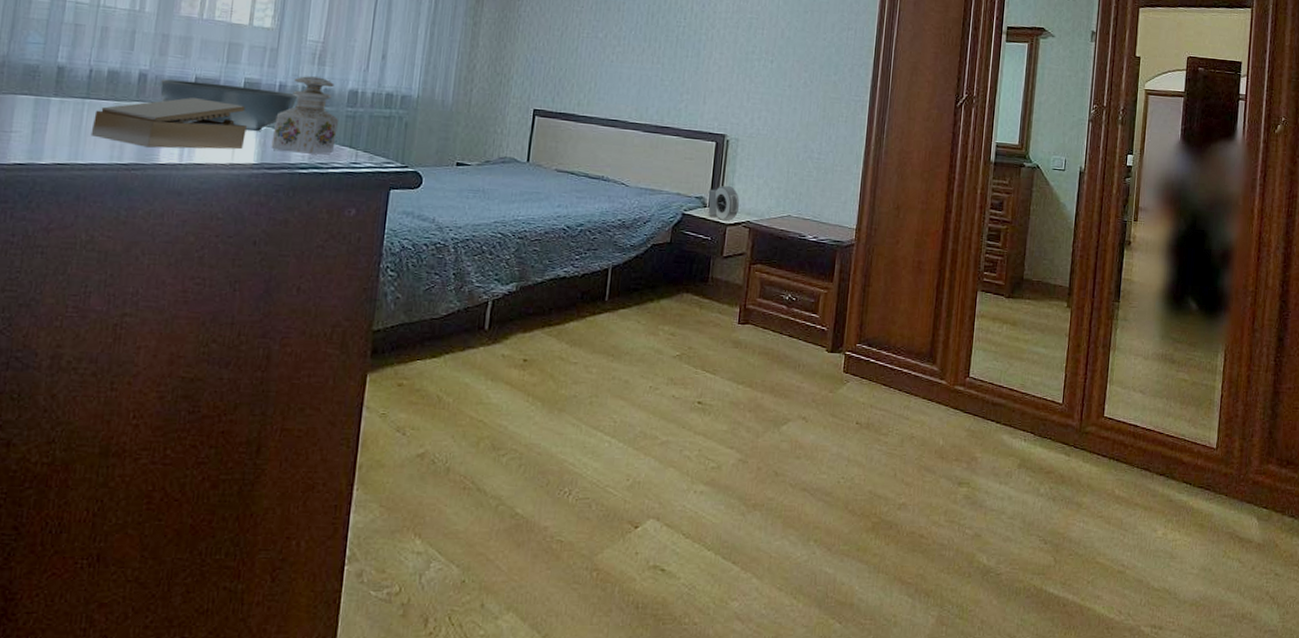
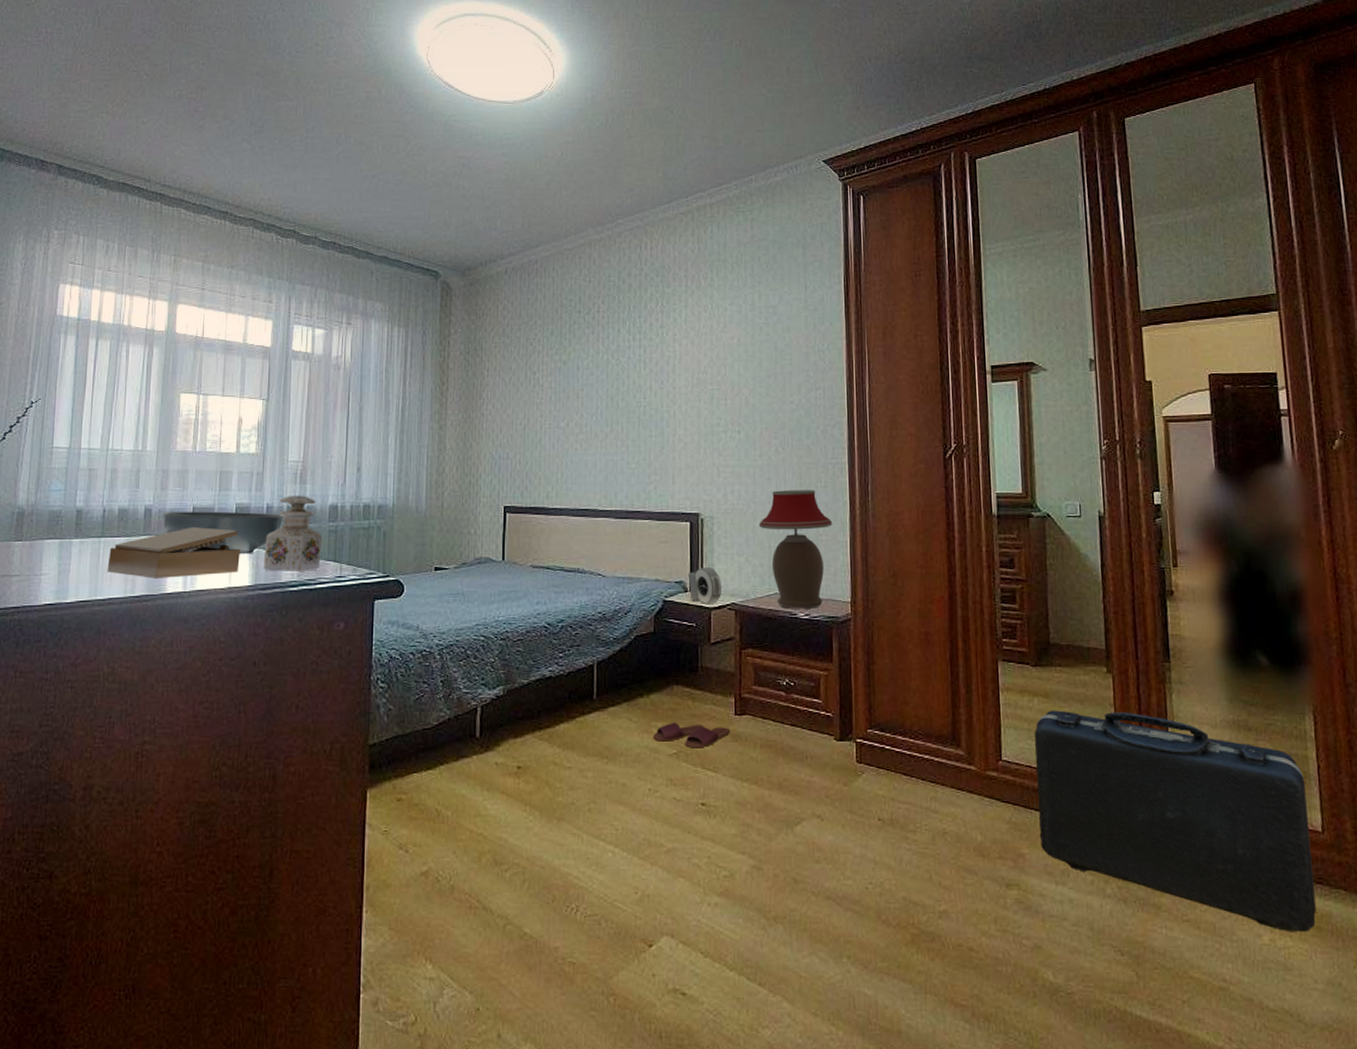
slippers: none [658,327,733,352] -> present [652,722,731,748]
table lamp: none [780,120,849,232] -> present [758,490,833,609]
suitcase: none [992,336,1210,528] -> present [1034,710,1316,933]

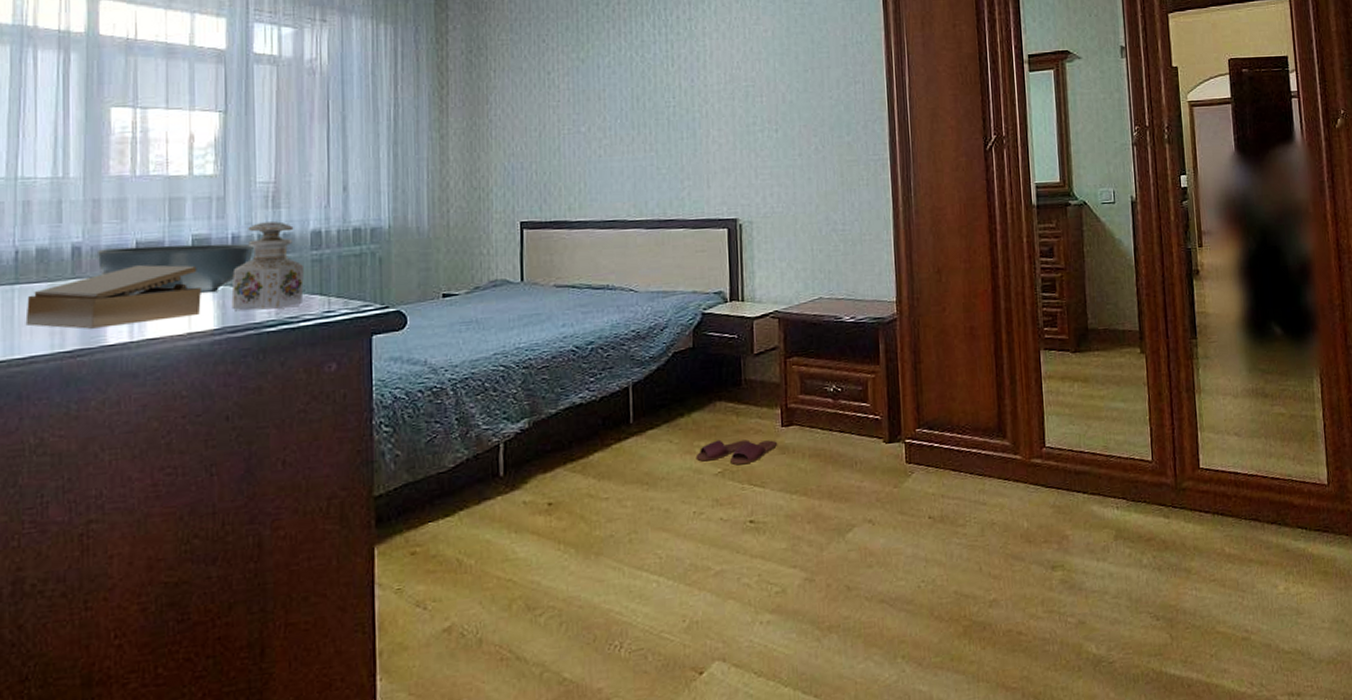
alarm clock: present [688,566,723,604] -> none [727,274,765,314]
table lamp: present [758,490,833,609] -> none [800,188,876,313]
suitcase: present [1034,710,1316,933] -> none [1075,389,1323,580]

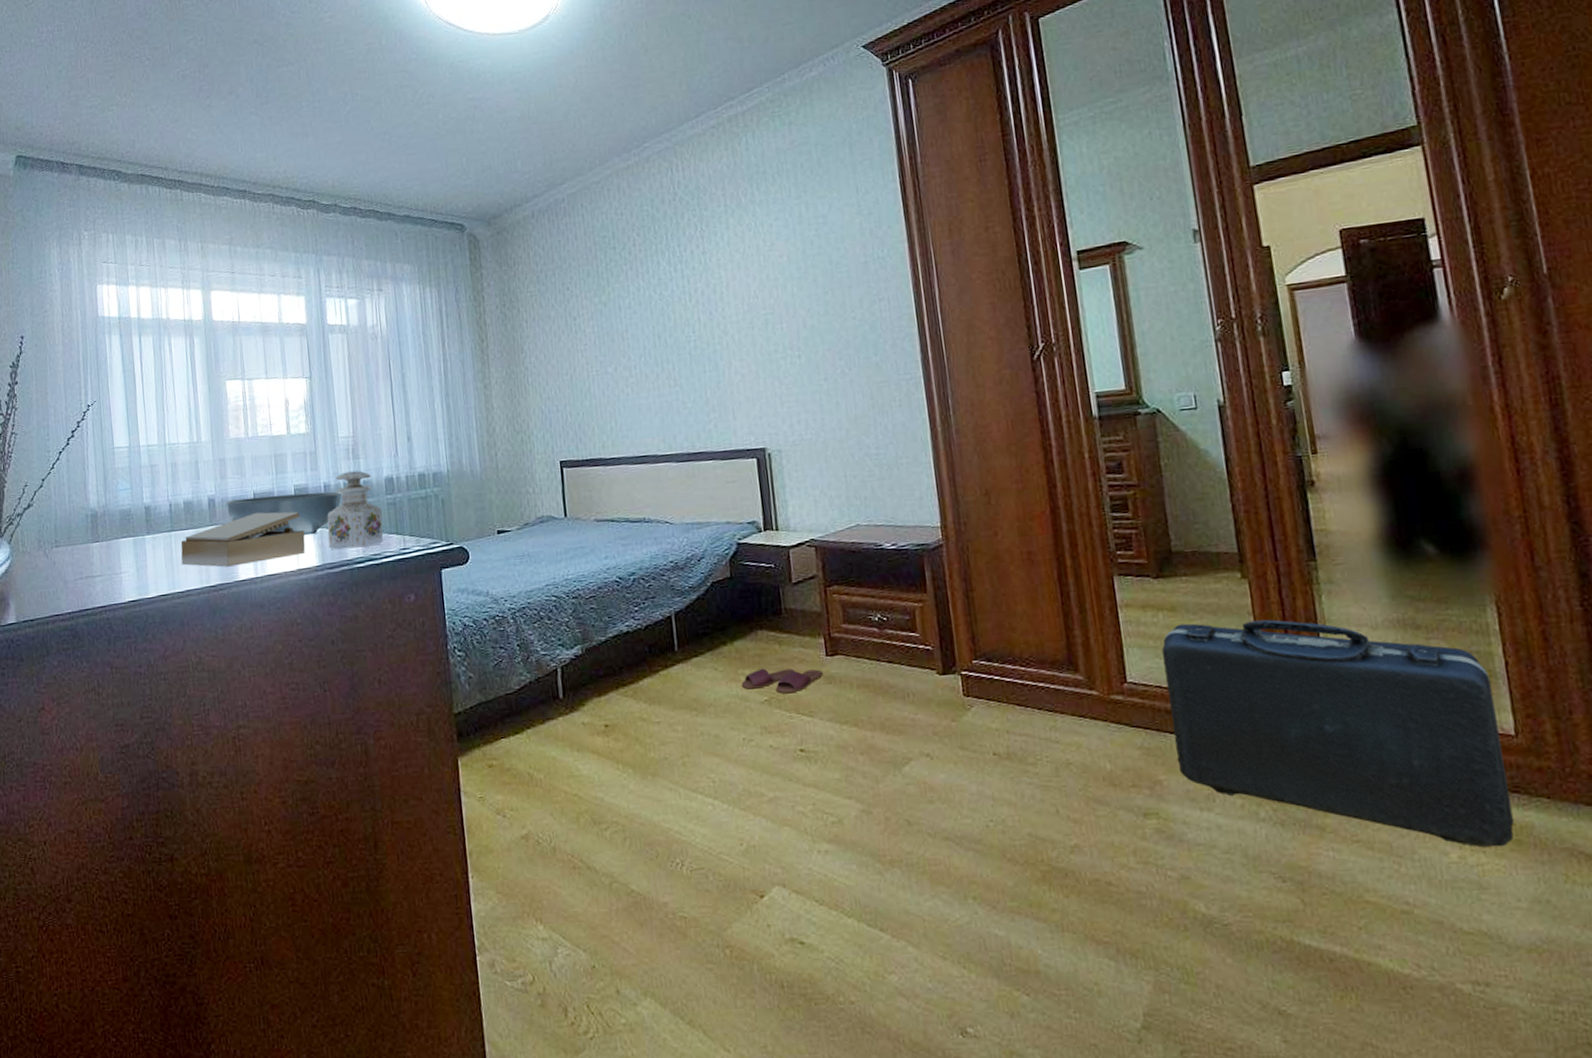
suitcase: none [1075,389,1323,580] -> present [1162,619,1514,848]

